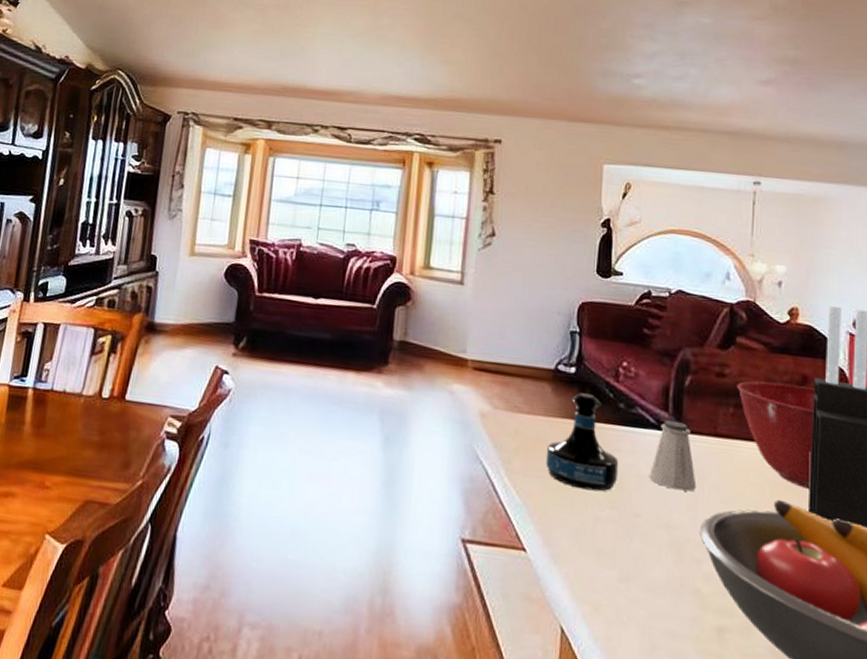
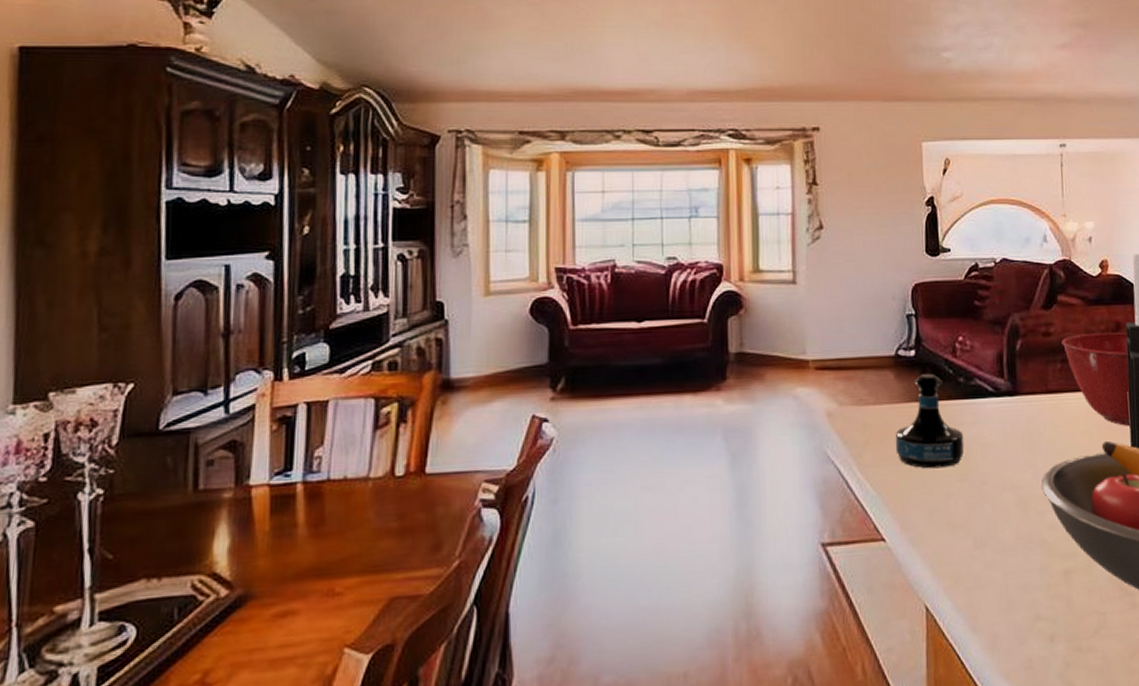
saltshaker: present [648,420,697,492] -> none [991,385,1035,451]

